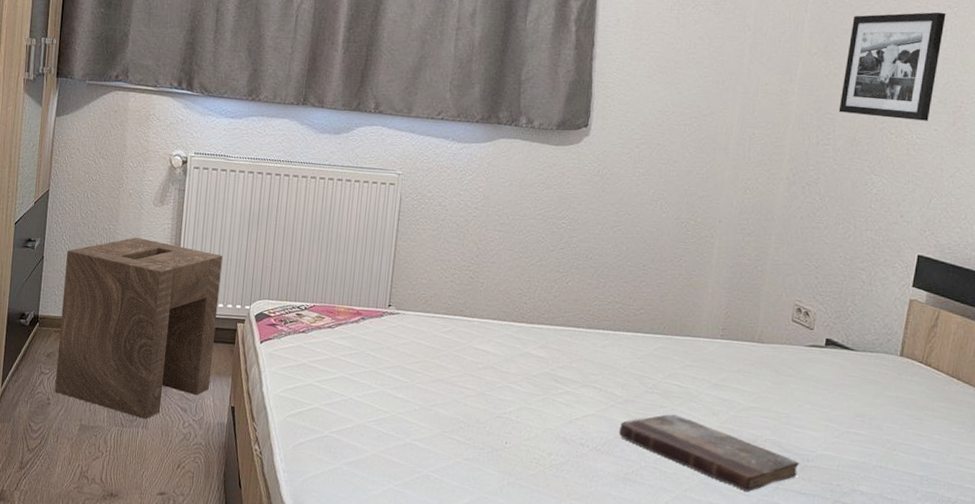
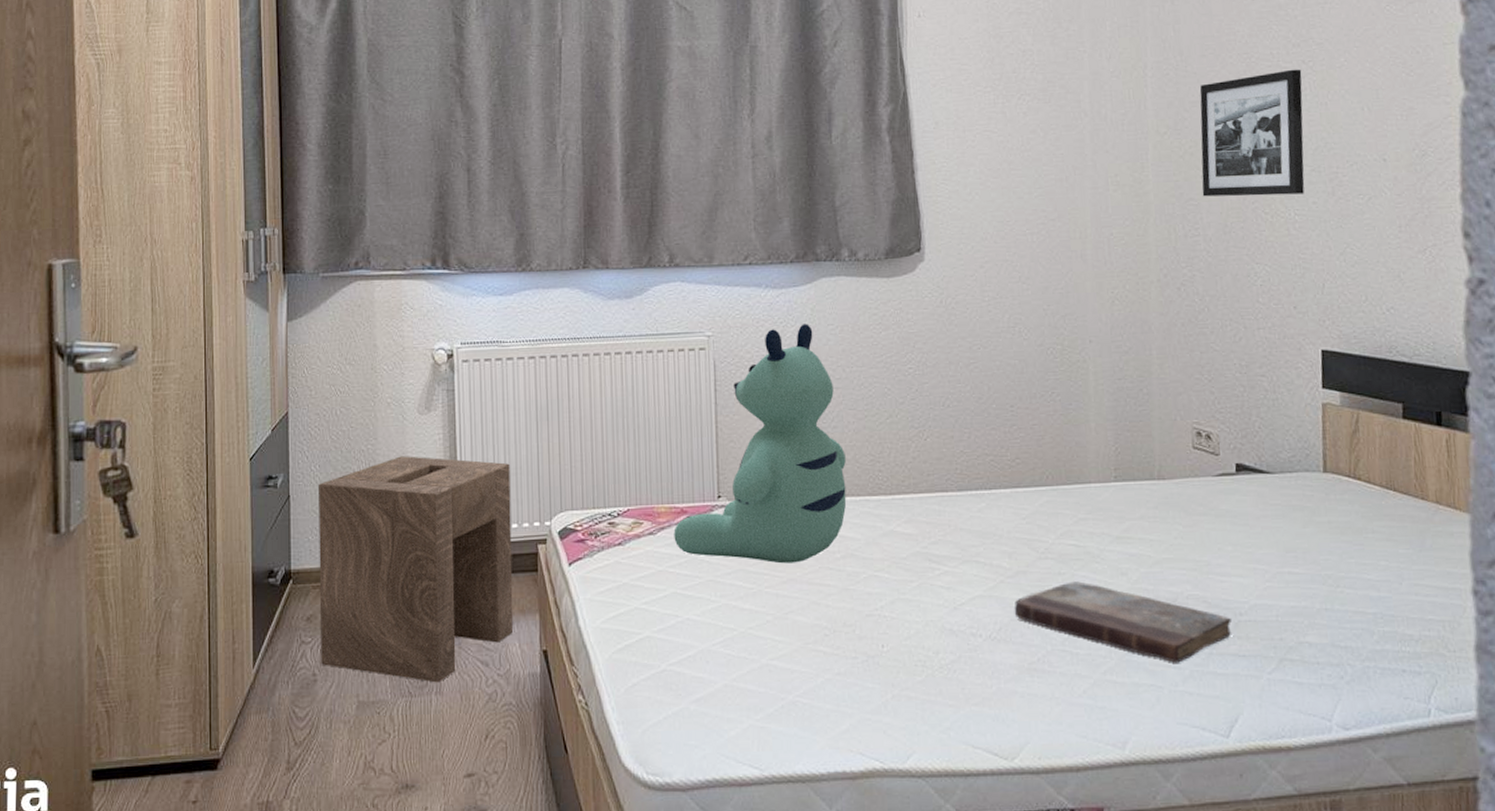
bear: none [348,174,499,367] -> present [673,324,847,564]

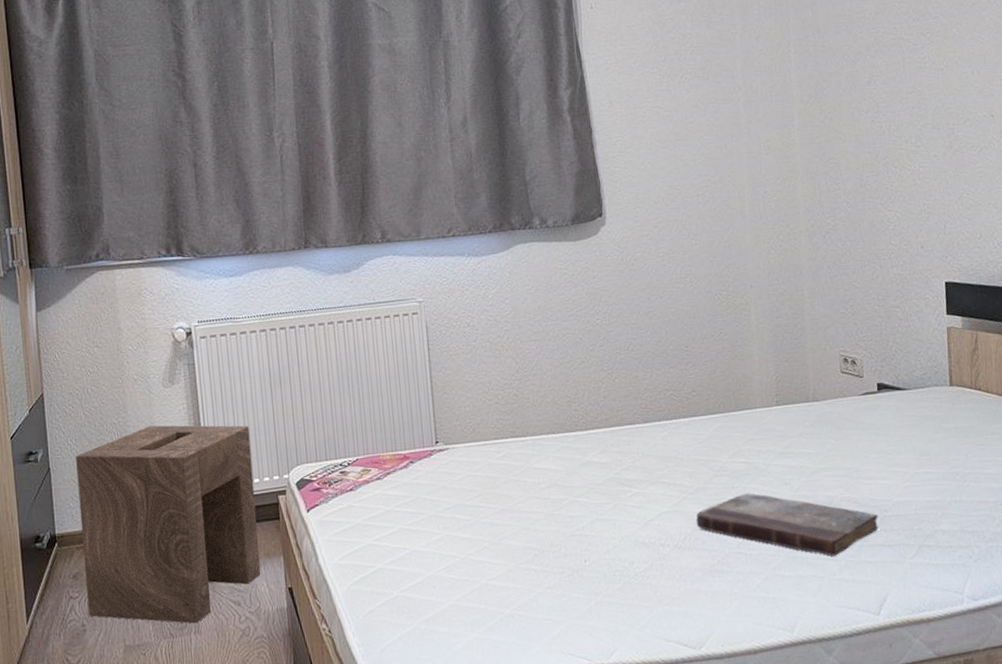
bear: present [673,324,847,564] -> none [398,286,548,497]
picture frame: present [1199,69,1305,197] -> none [836,40,927,156]

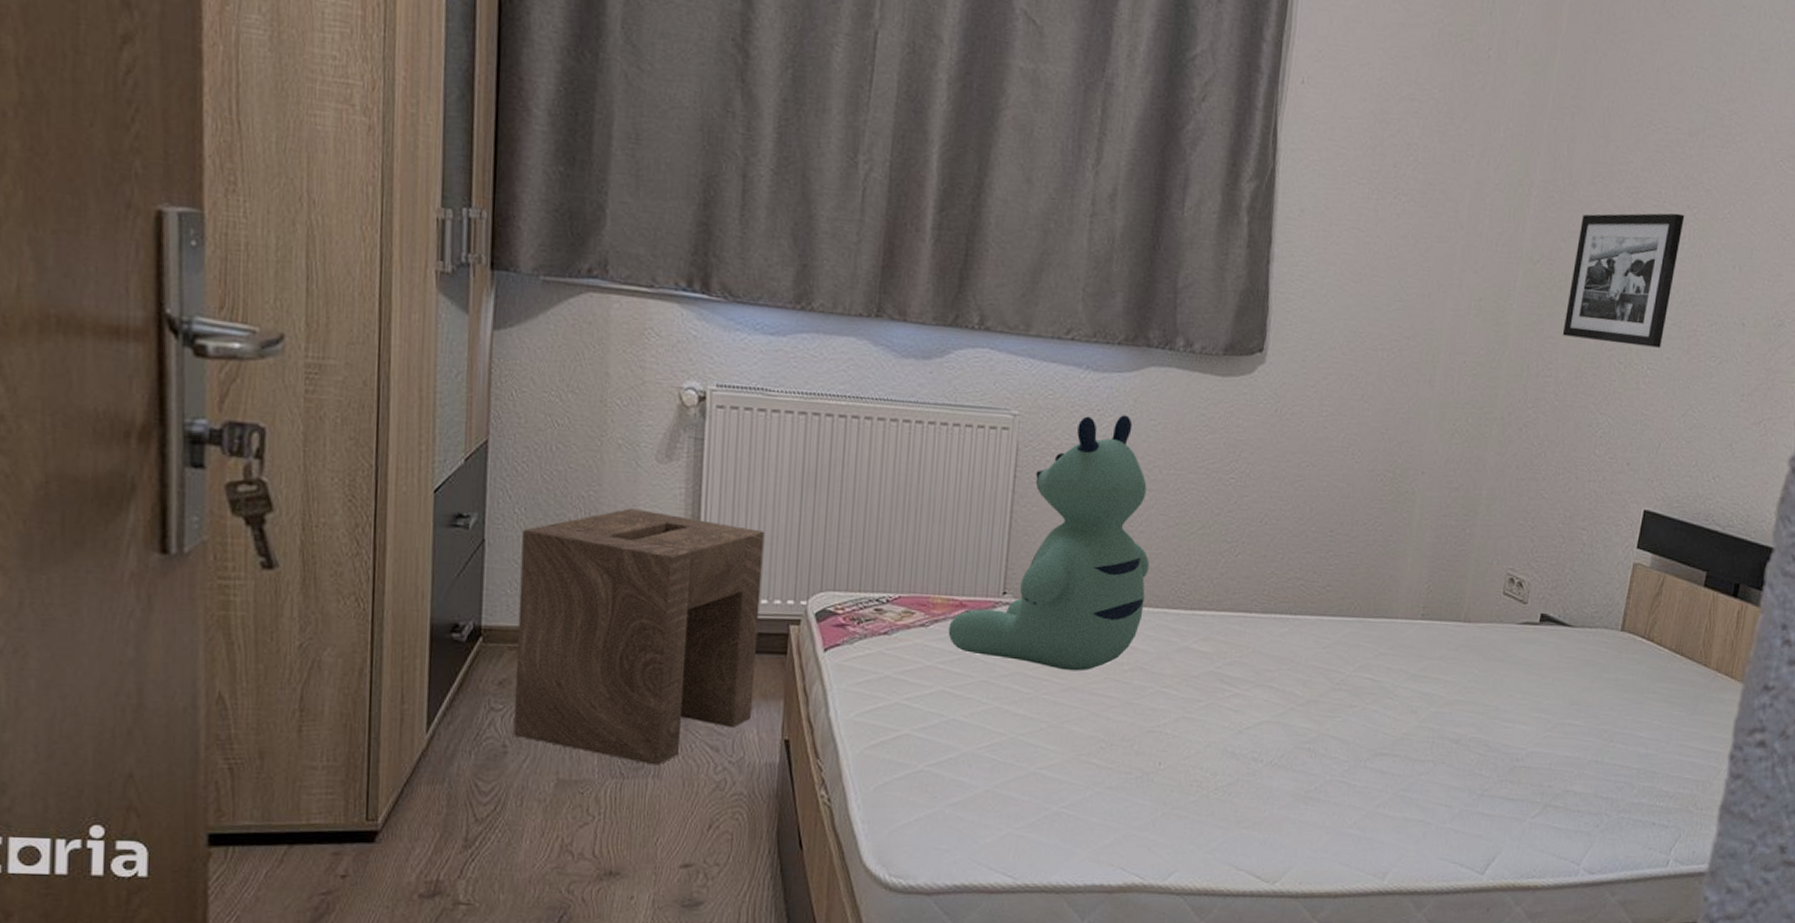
bear: none [398,286,548,497] -> present [948,415,1149,672]
book: present [696,493,878,556] -> none [1299,715,1507,802]
picture frame: none [836,40,927,156] -> present [1562,213,1685,348]

